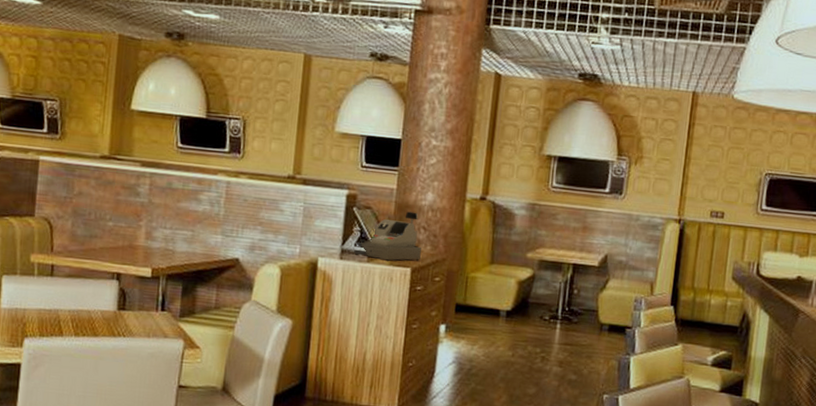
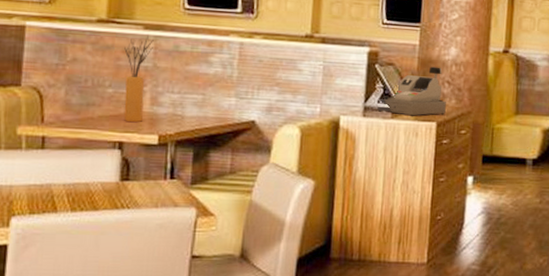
vase: none [122,172,150,256] -> present [124,35,154,123]

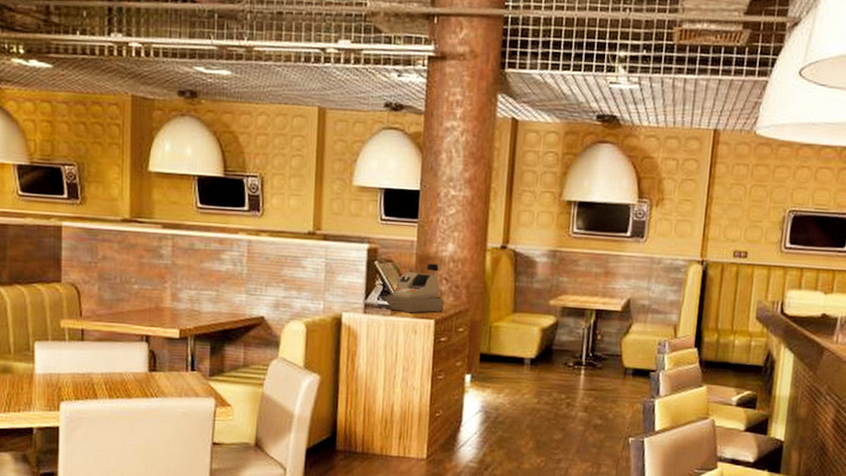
vase: present [124,35,154,123] -> none [146,233,171,318]

